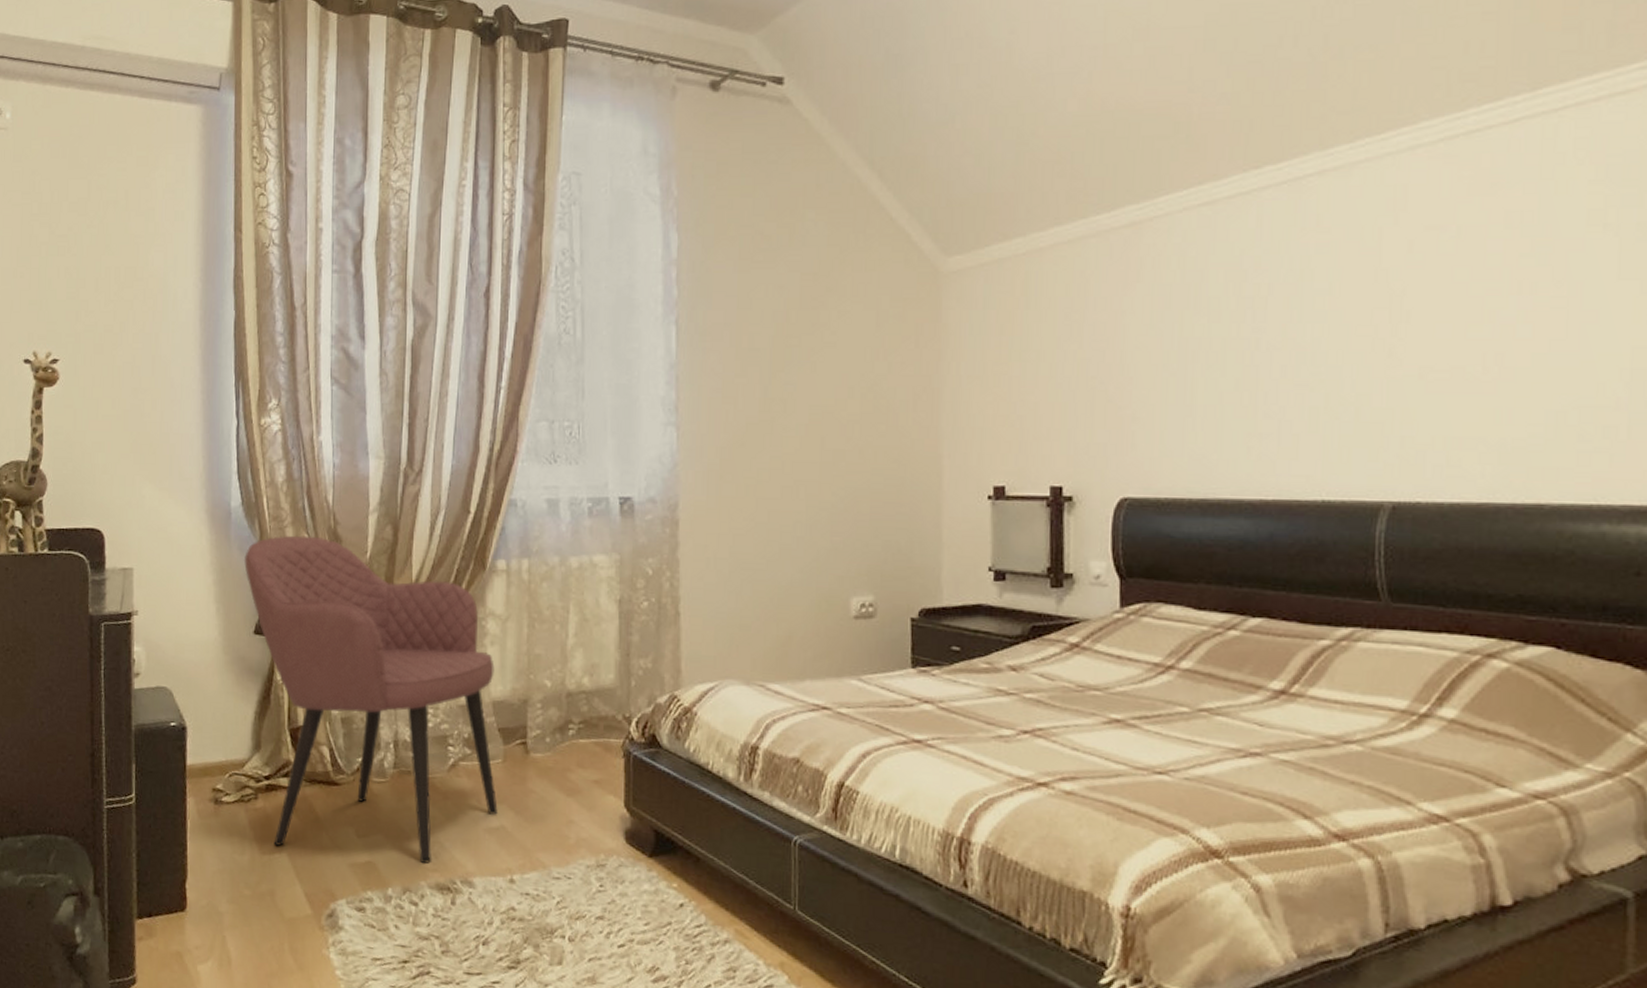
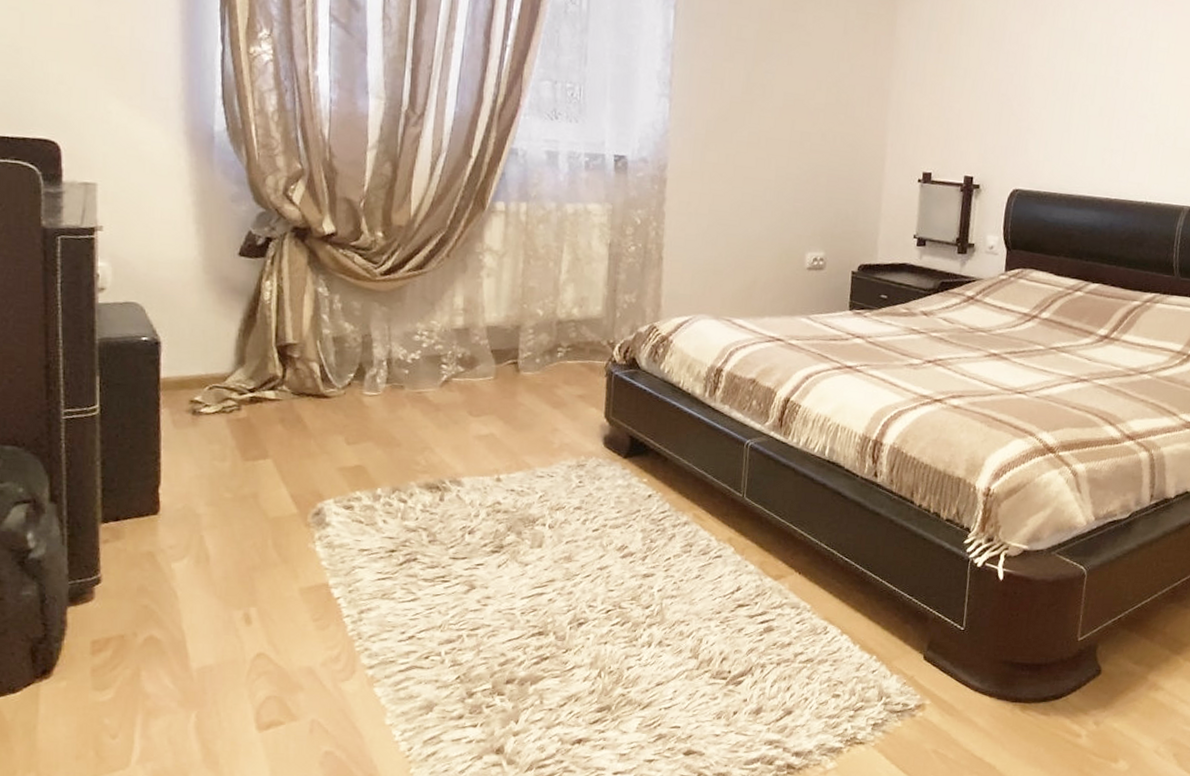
armchair: present [244,535,498,864] -> none [229,163,490,466]

